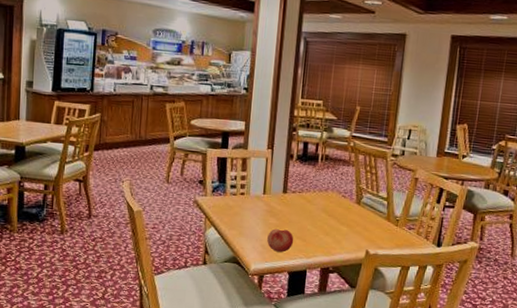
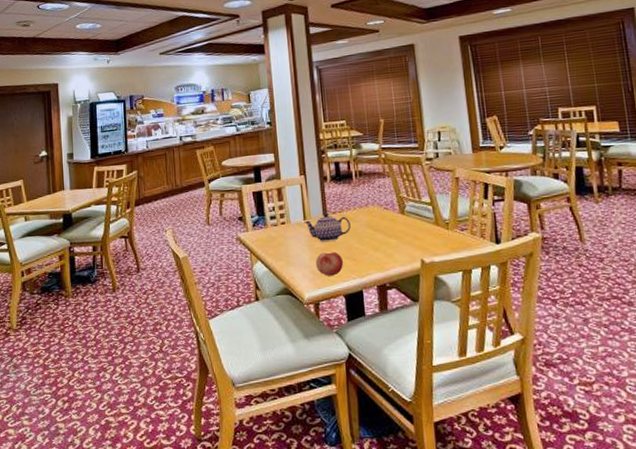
teapot: none [263,190,308,219] -> present [304,212,351,242]

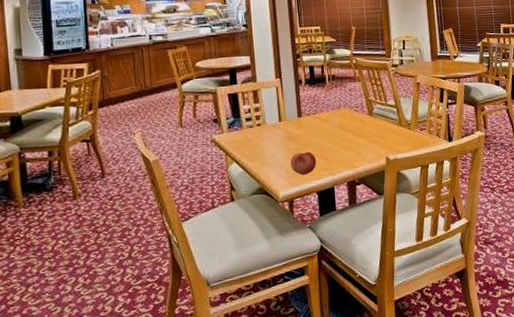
teapot: present [304,212,351,242] -> none [279,114,324,142]

